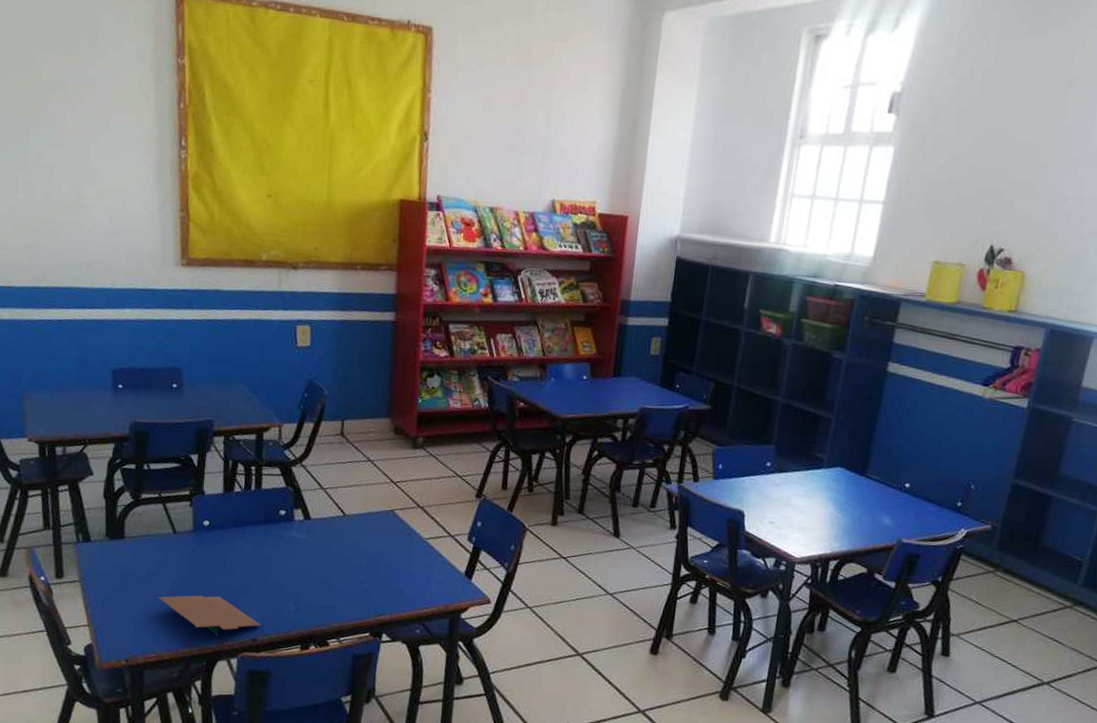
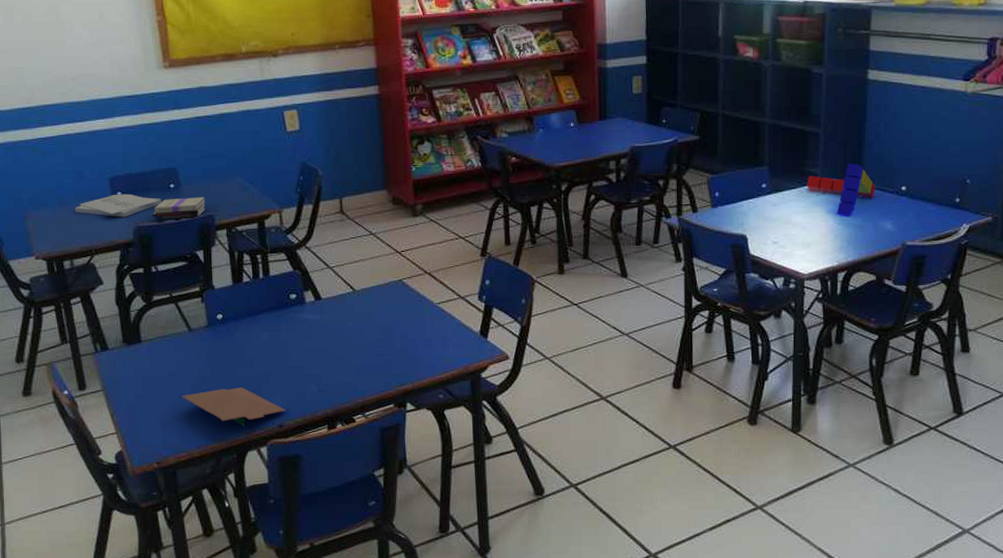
paper: none [73,386,162,411] -> present [74,193,162,218]
books: none [151,398,207,421] -> present [153,197,206,221]
toy blocks: none [811,453,880,506] -> present [807,163,876,216]

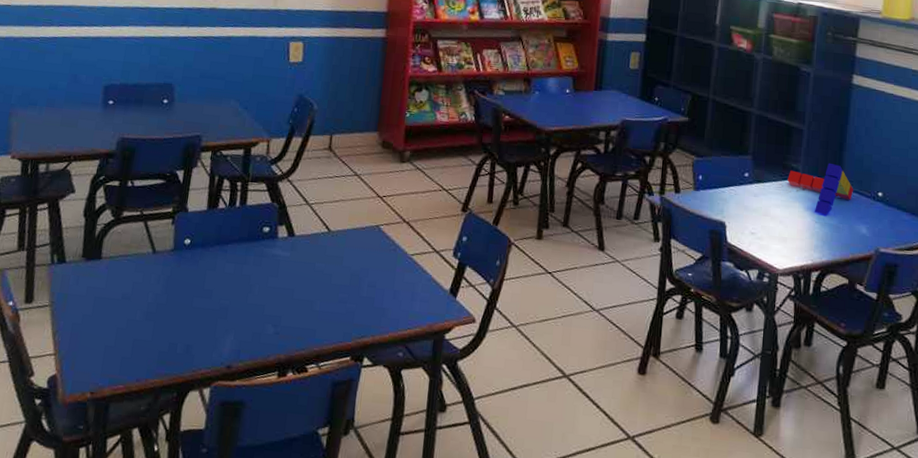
paper: present [74,193,162,218] -> none [62,102,152,127]
books: present [153,197,206,221] -> none [140,114,196,137]
papers: present [181,387,286,426] -> none [131,319,237,363]

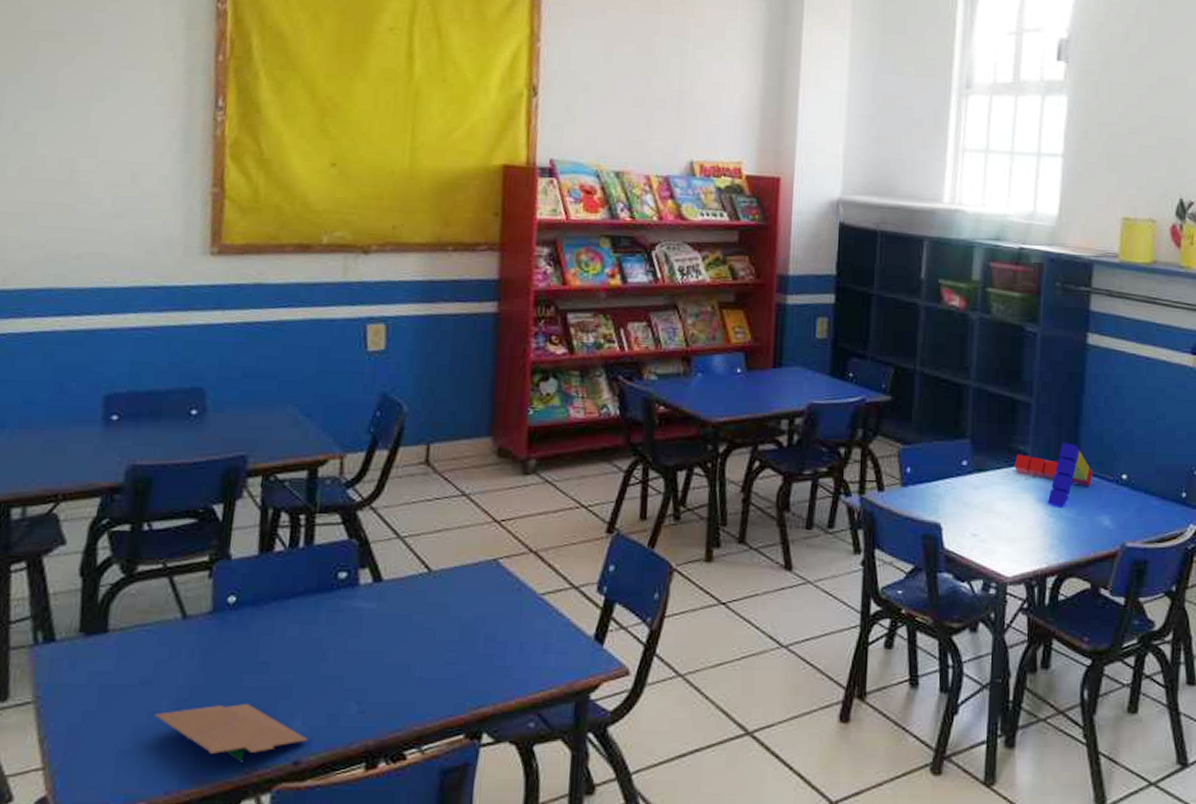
papers: none [131,319,237,363] -> present [154,704,308,762]

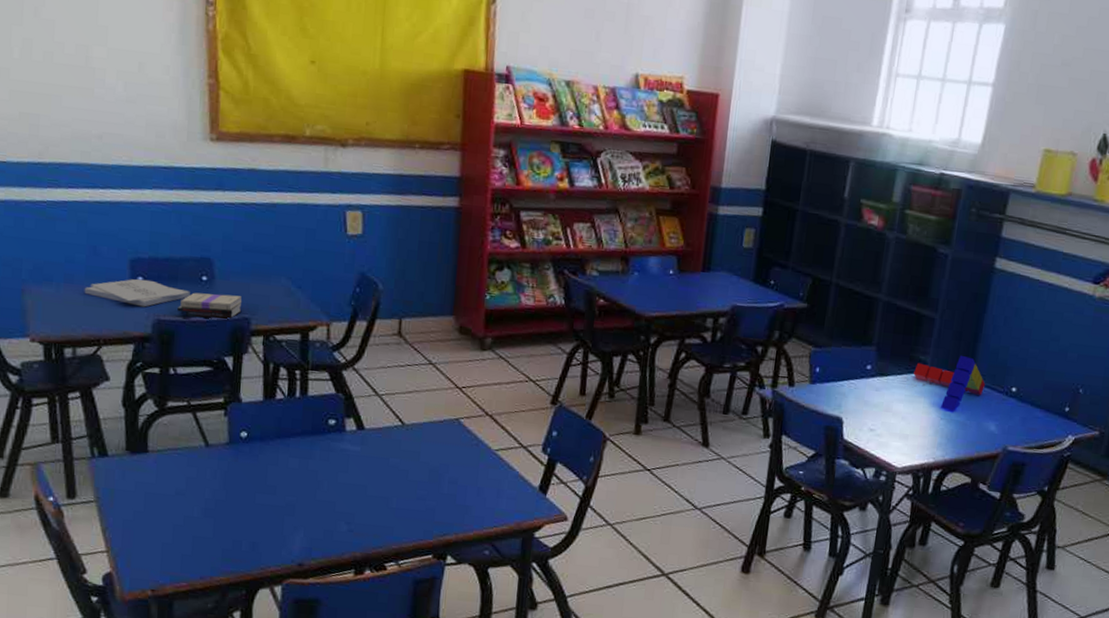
paper: none [43,417,175,451] -> present [84,278,190,307]
papers: present [154,704,308,762] -> none [188,515,309,560]
books: none [158,429,239,460] -> present [177,292,243,319]

